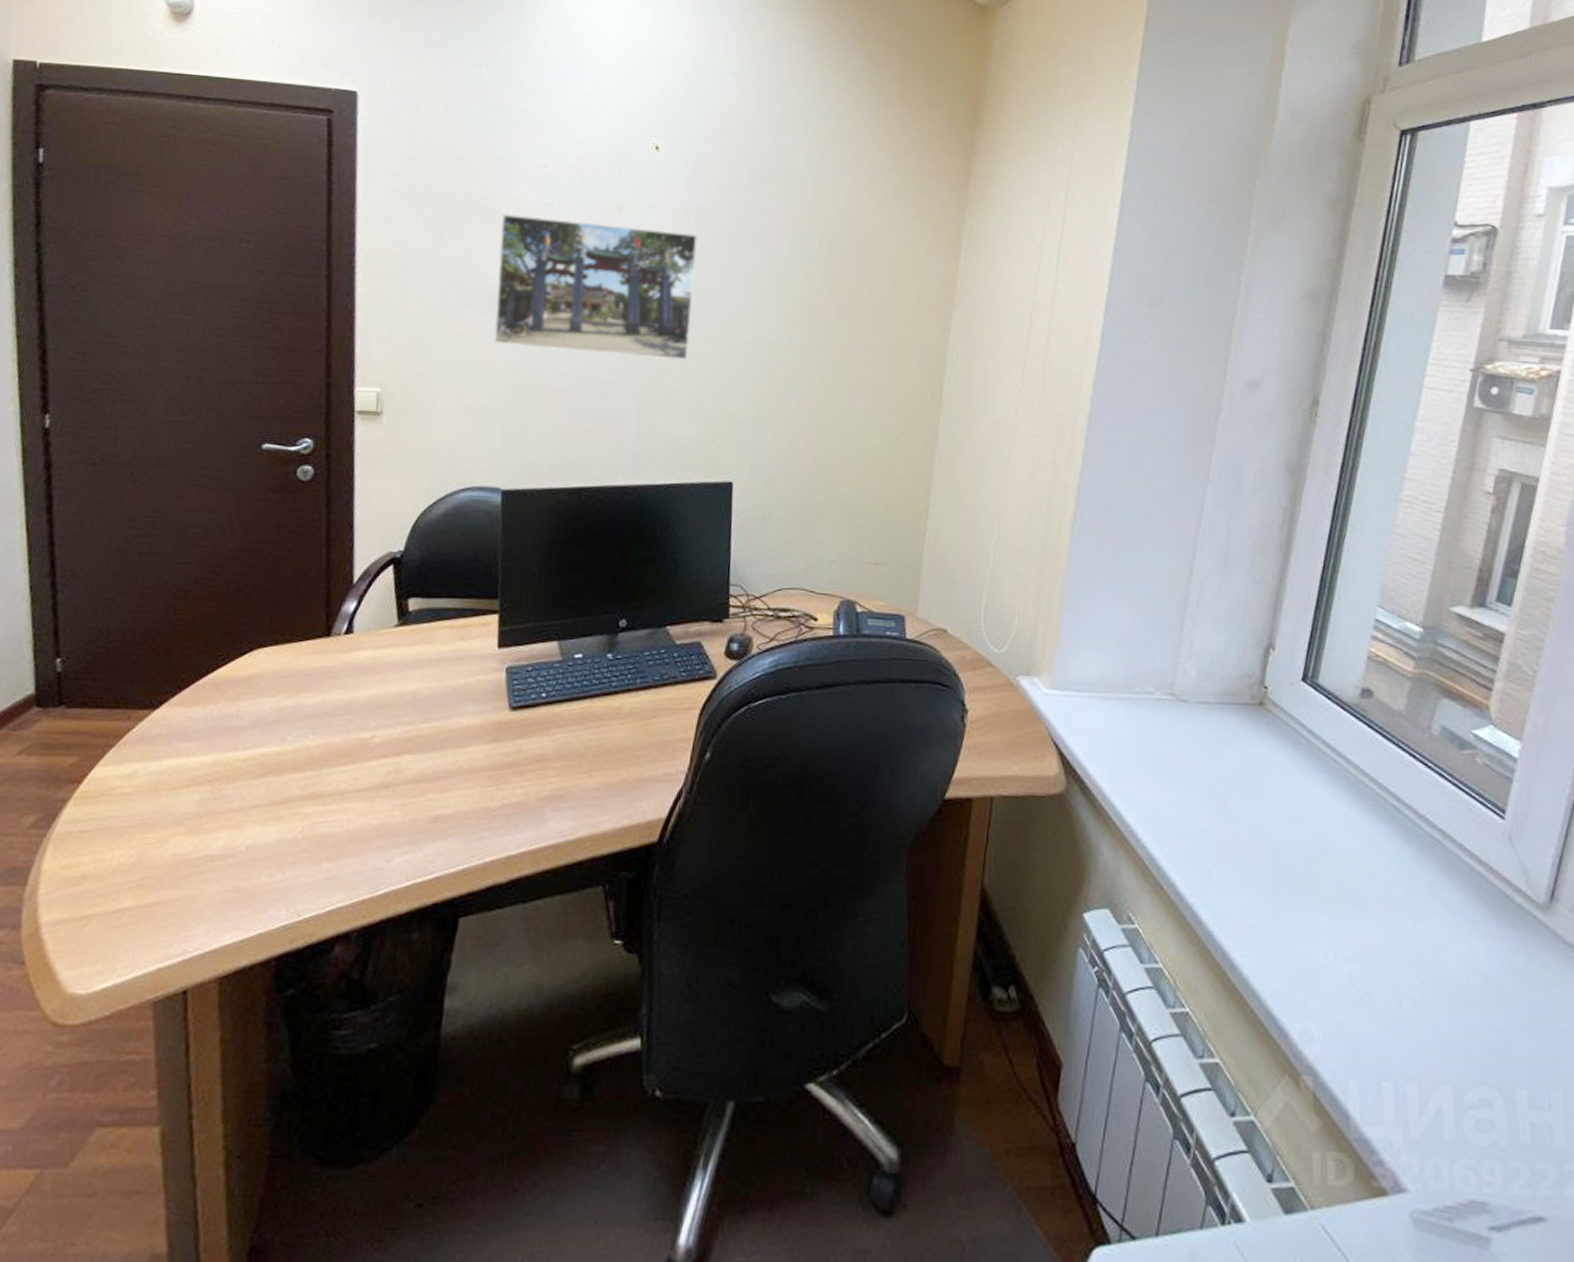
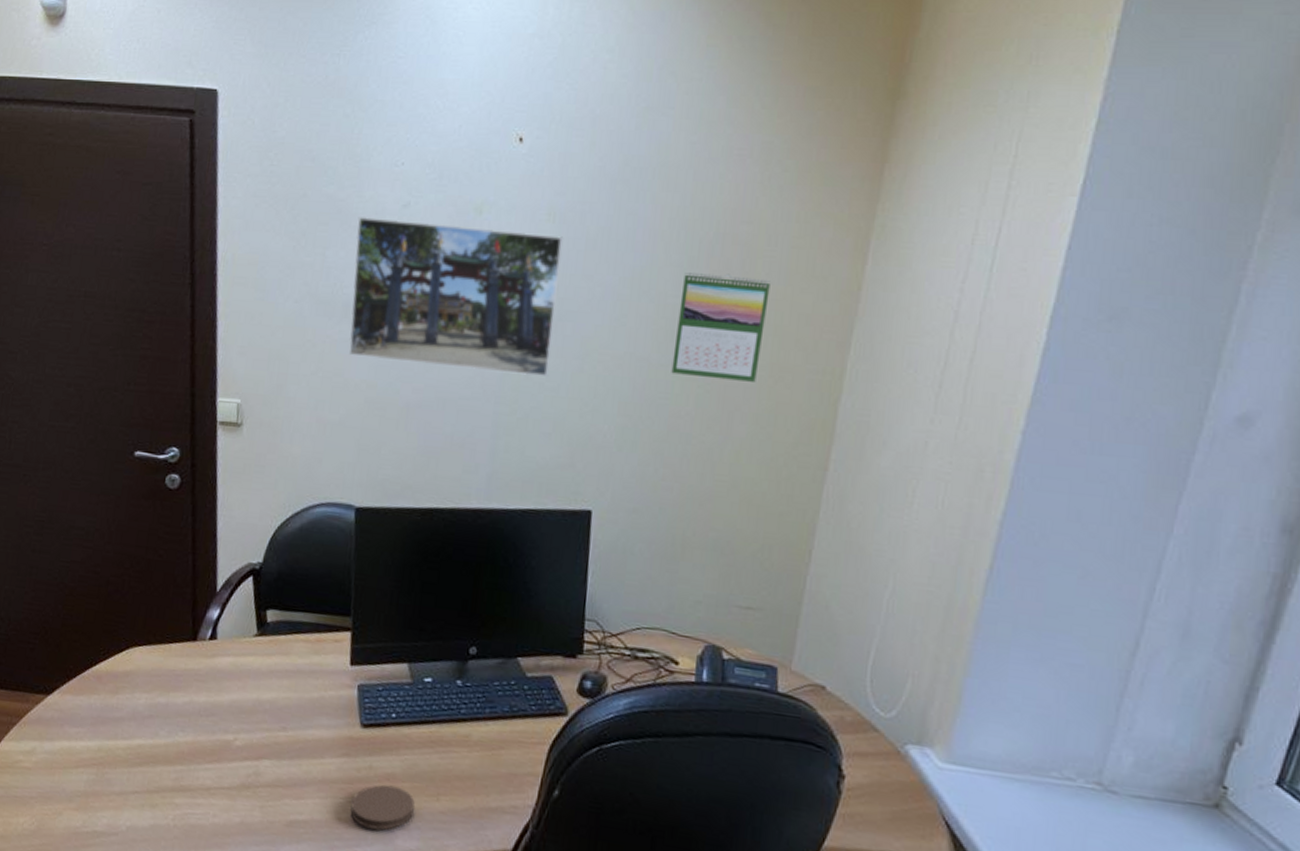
coaster: none [499,766,567,815] -> present [350,784,415,831]
calendar: none [800,267,882,362] -> present [671,272,771,382]

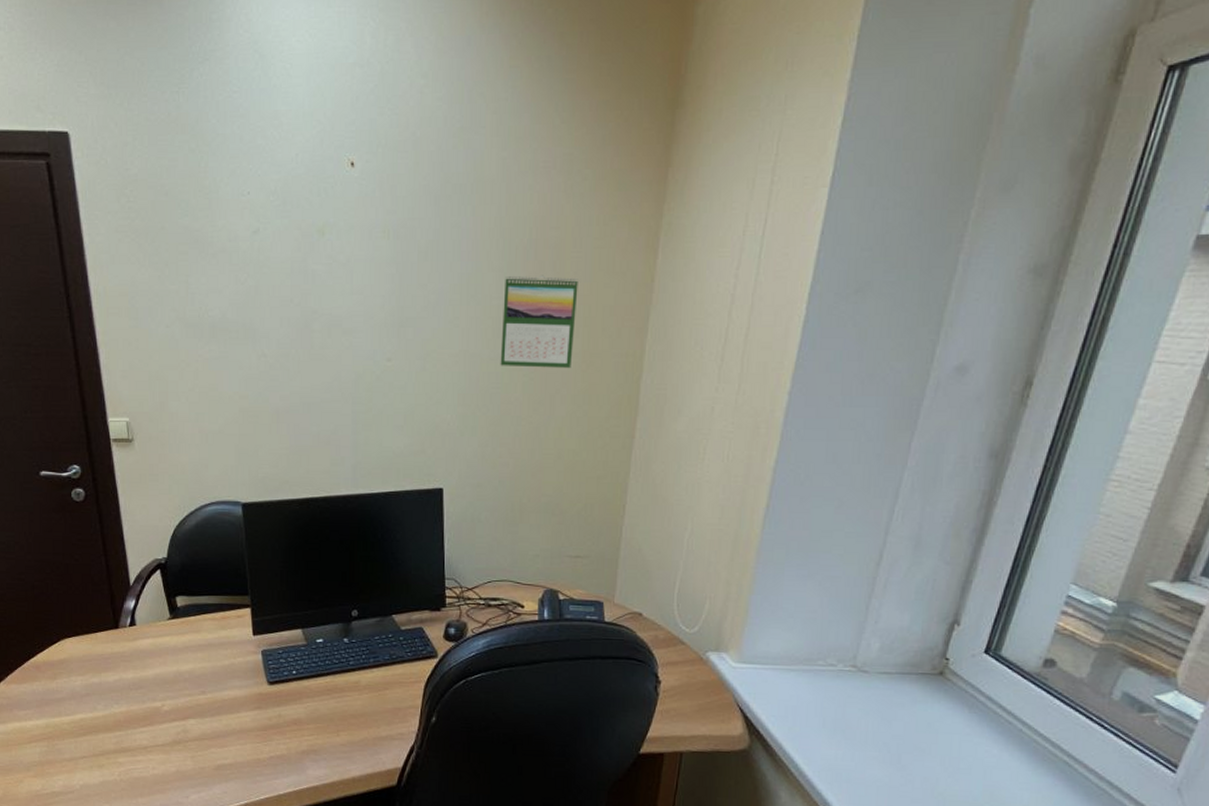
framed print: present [348,216,564,376] -> none [214,244,399,378]
coaster: present [350,784,415,831] -> none [267,728,319,764]

